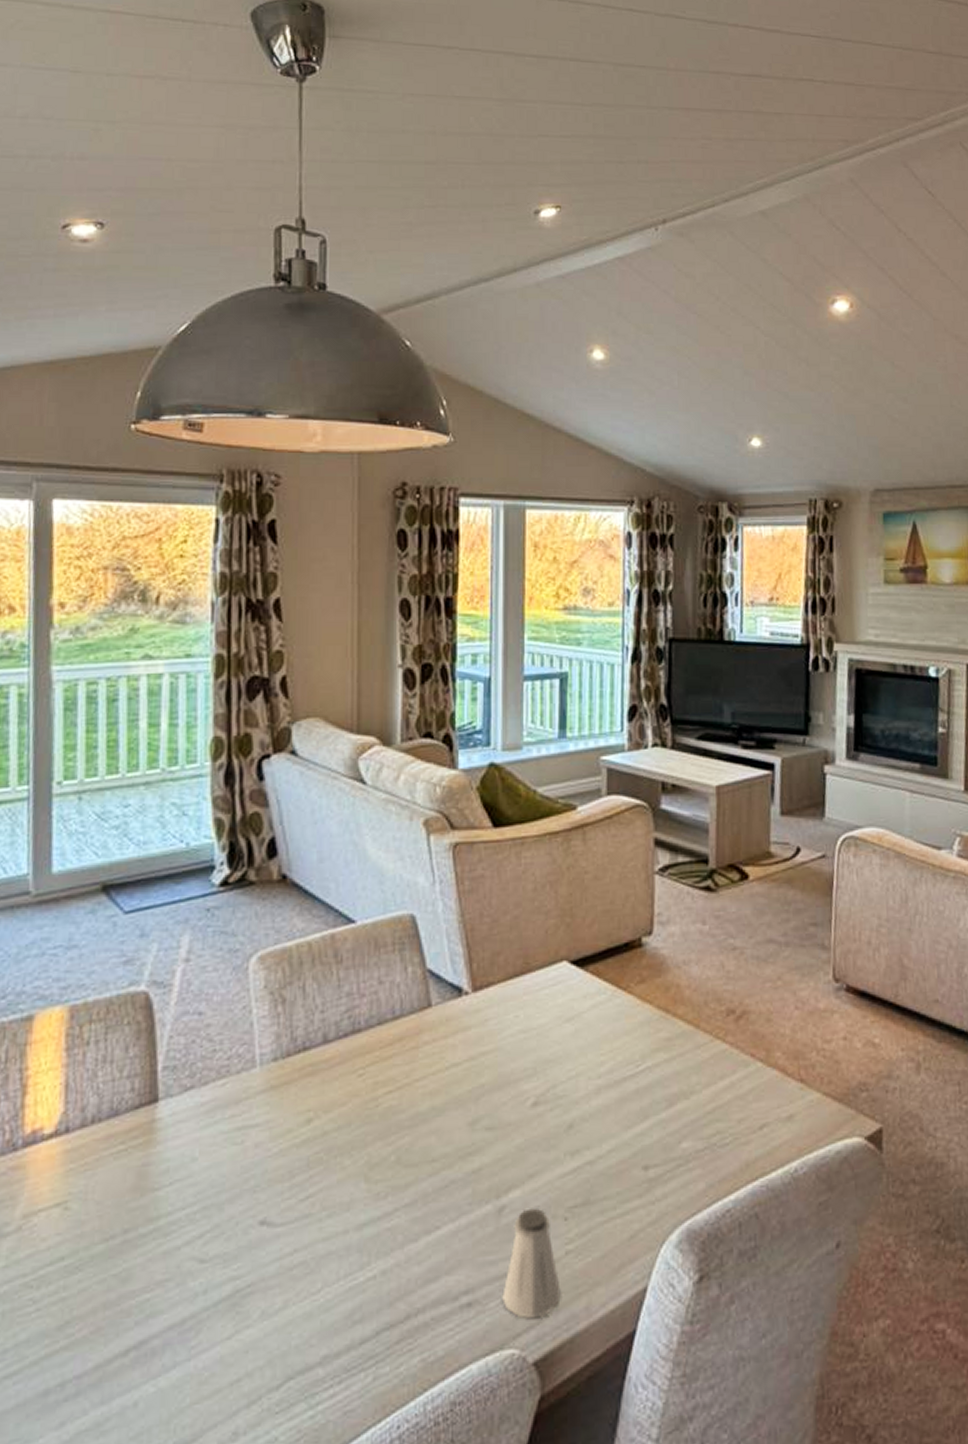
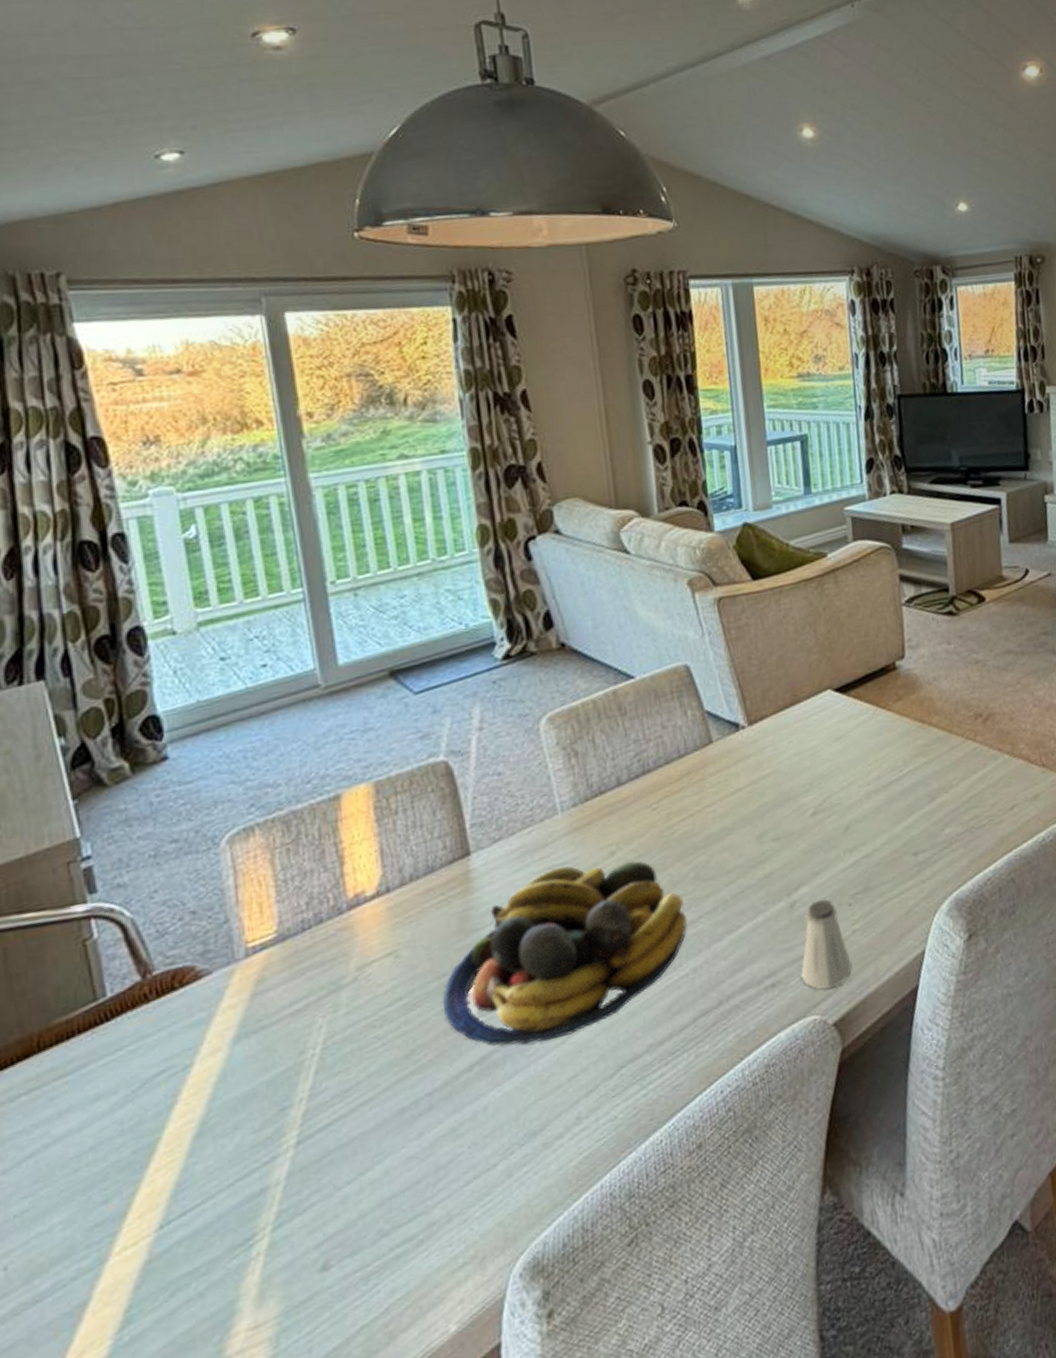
fruit bowl: none [107,1128,381,1334] -> present [443,860,687,1046]

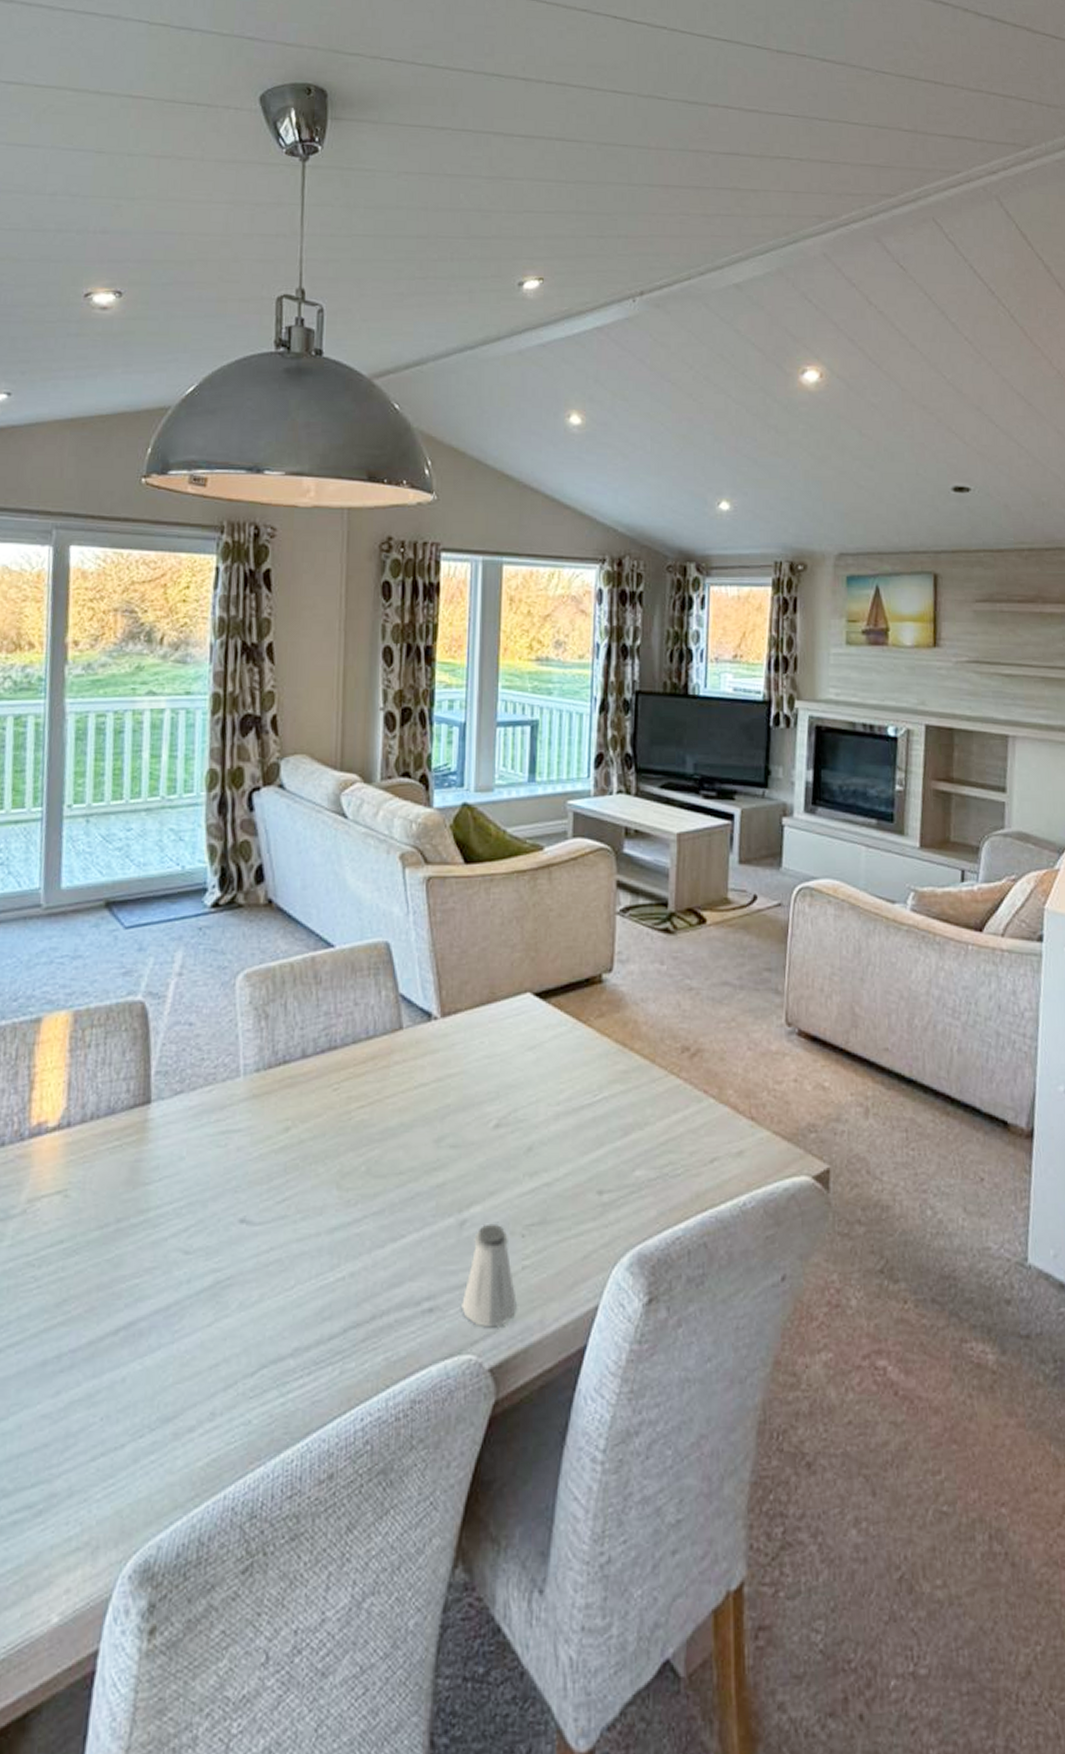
fruit bowl: present [443,860,687,1046] -> none [101,1133,351,1320]

